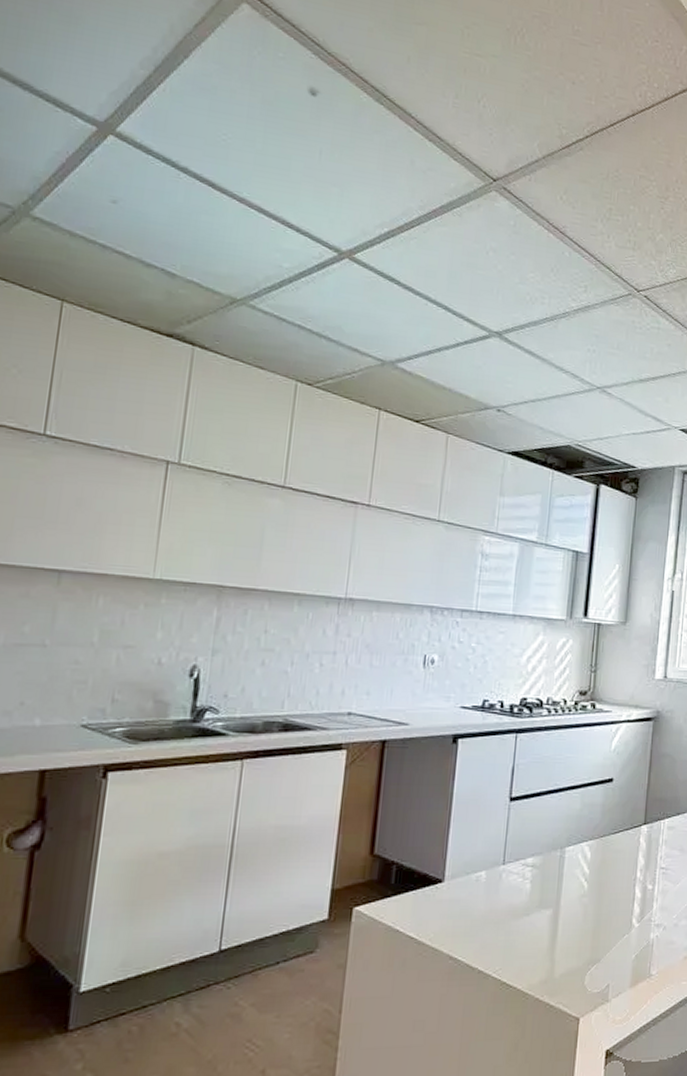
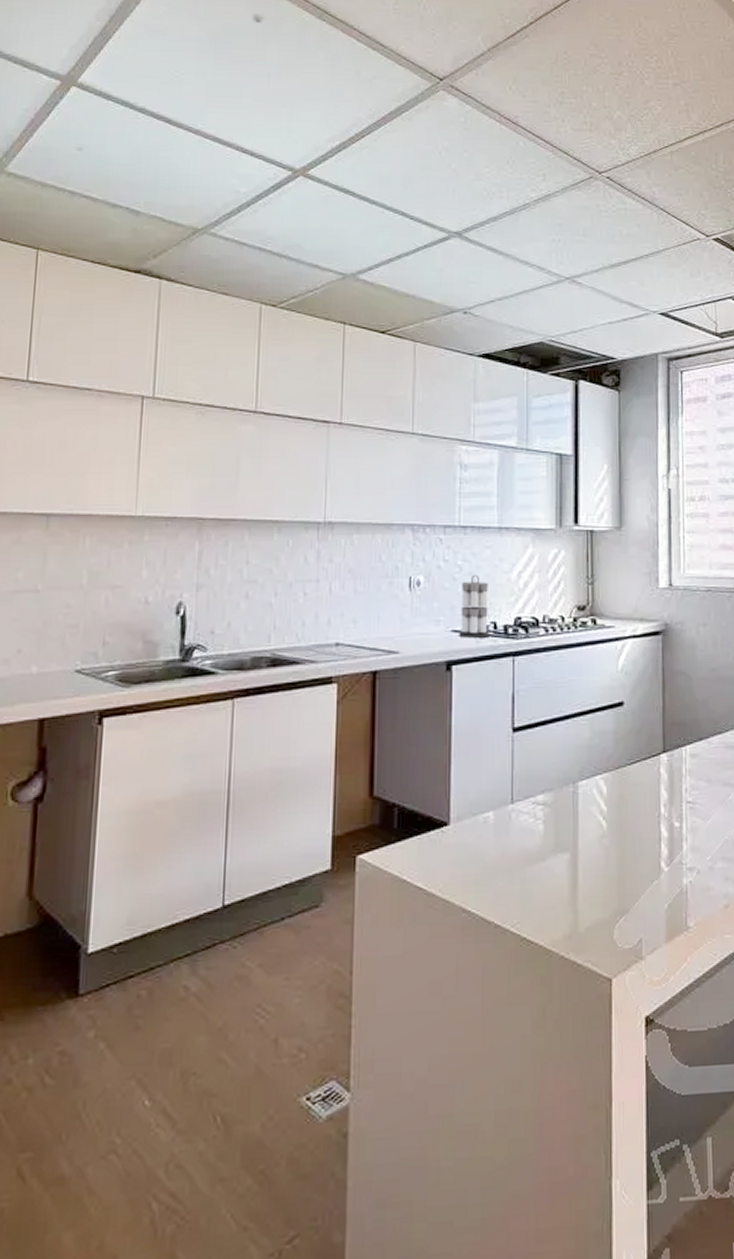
spice rack: none [467,656,499,715] -> present [459,574,490,638]

